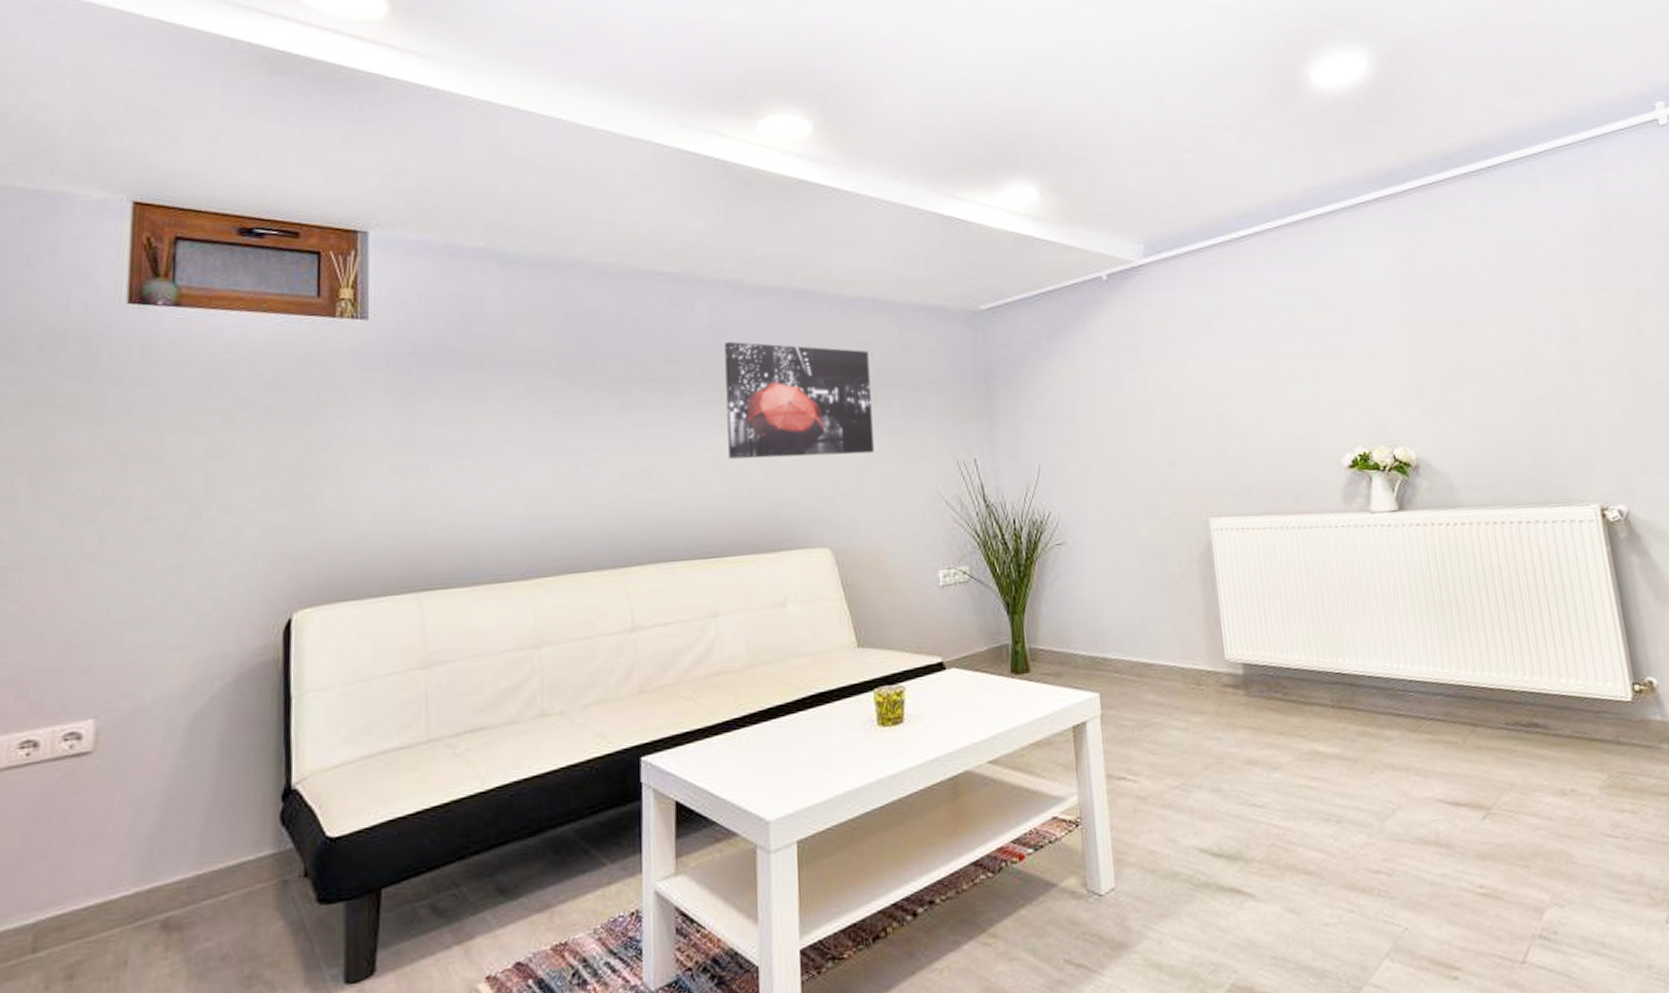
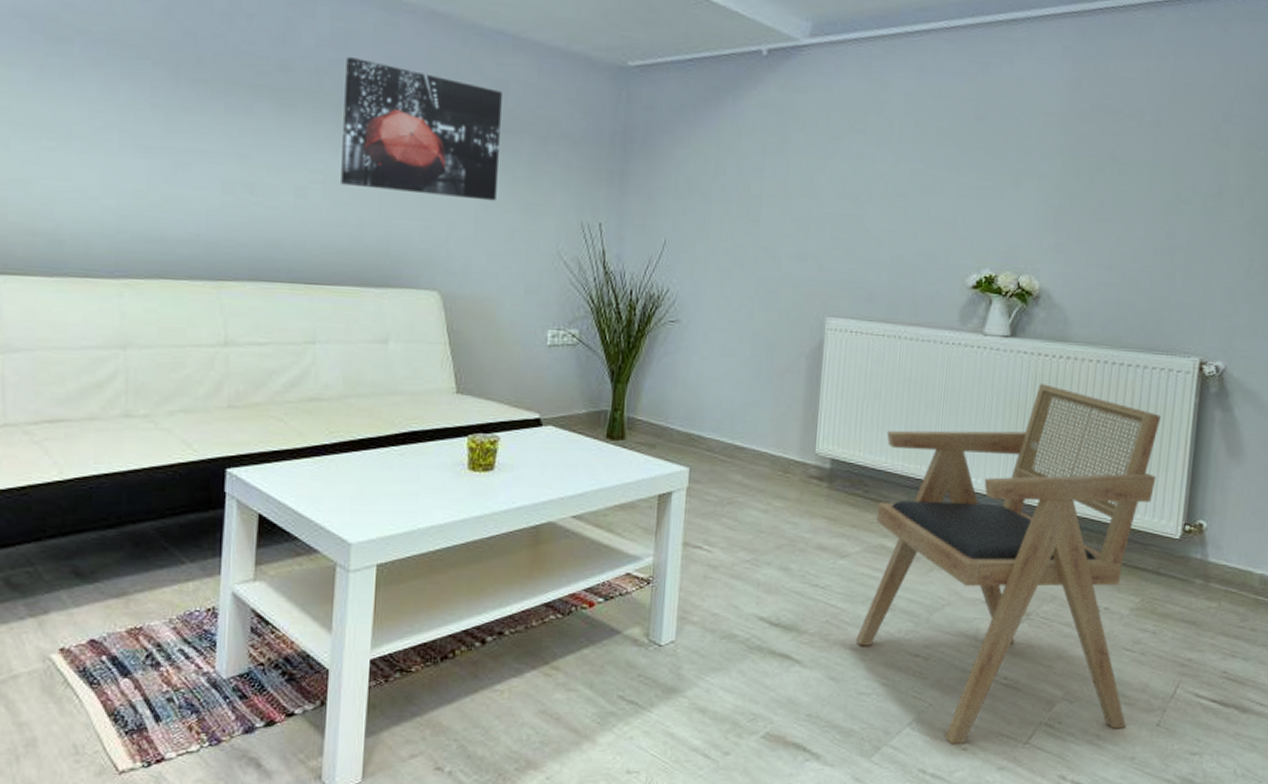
armchair: none [1294,553,1632,975] -> present [856,382,1162,745]

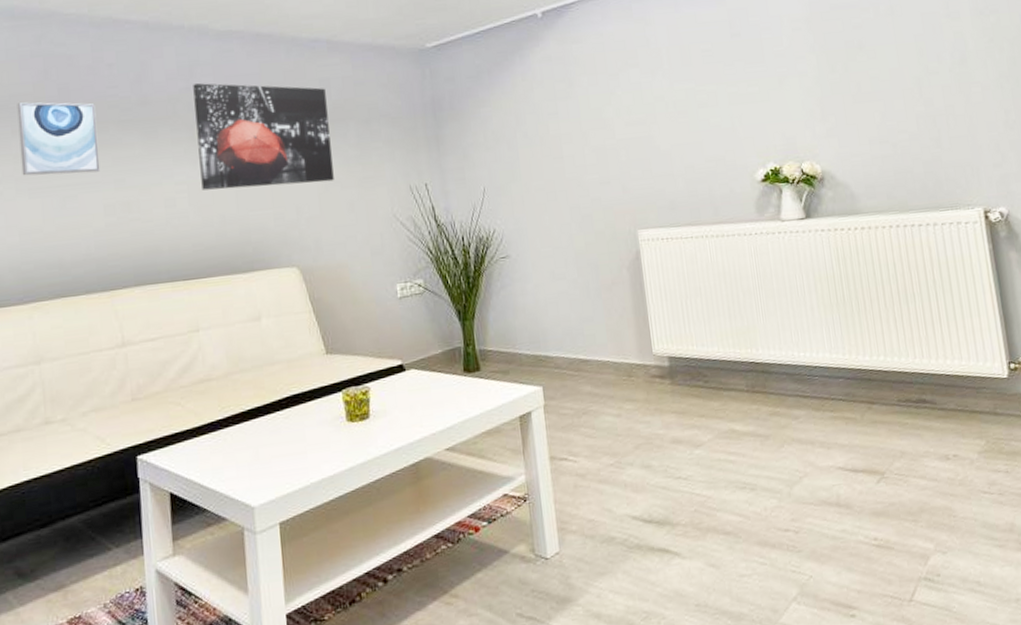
wall art: none [128,40,226,141] -> present [17,102,101,176]
armchair: present [856,382,1162,745] -> none [713,255,1004,614]

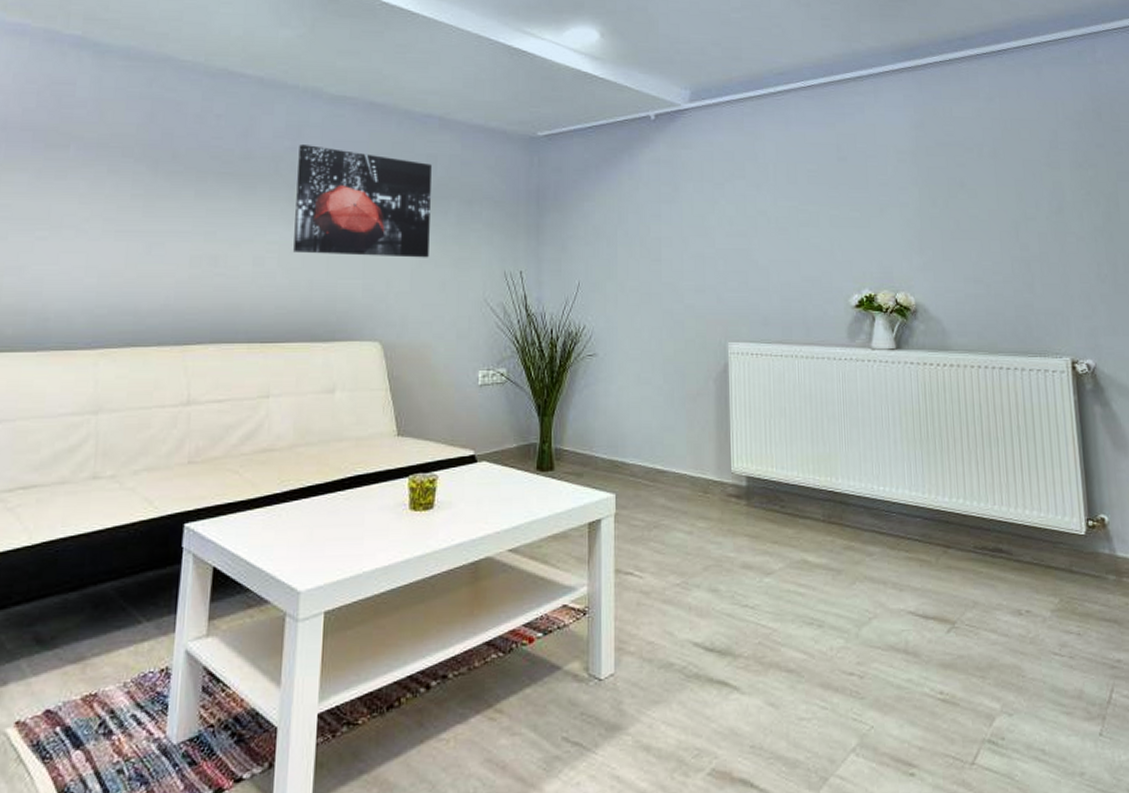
wall art: present [17,102,101,176] -> none [111,143,197,221]

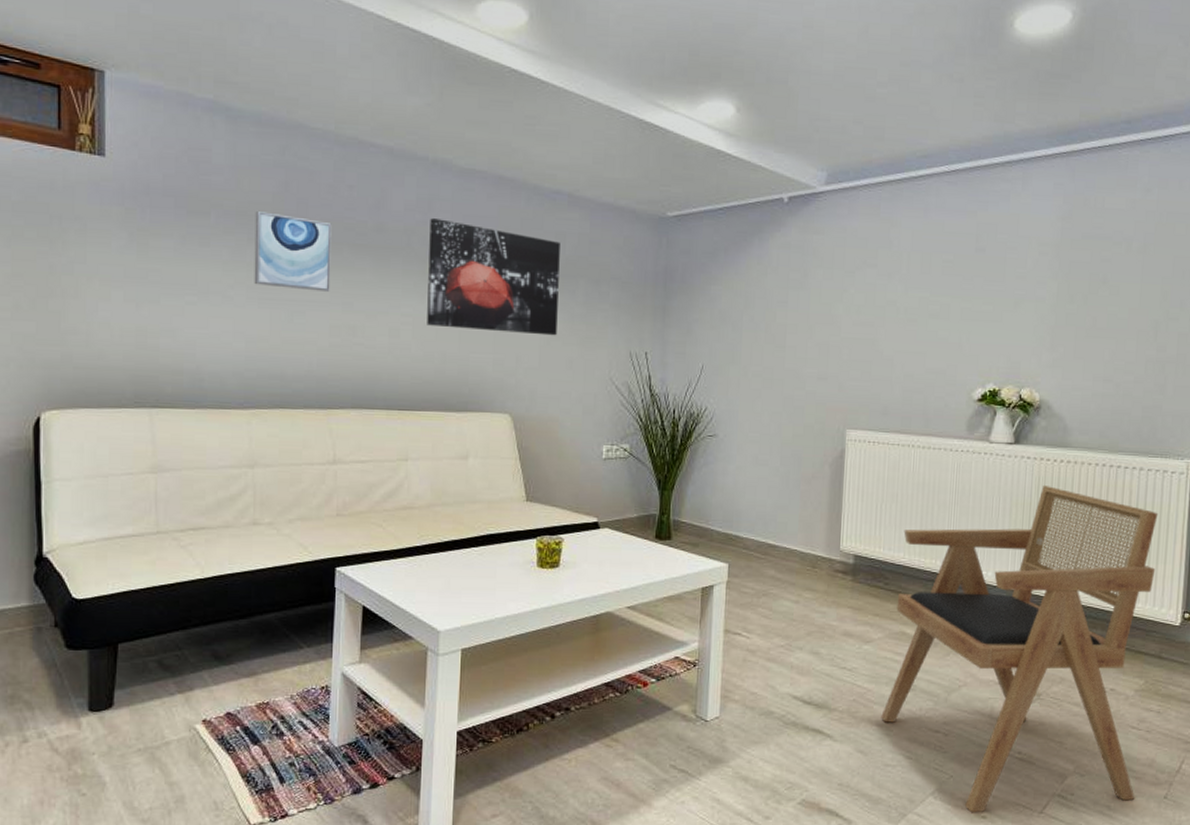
wall art: none [111,143,197,221] -> present [254,211,332,292]
armchair: none [790,390,1070,771] -> present [881,484,1158,813]

